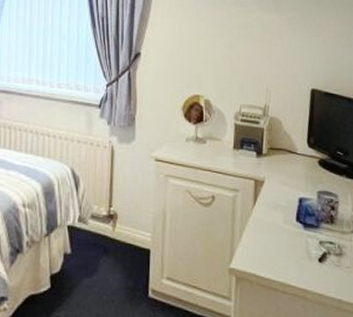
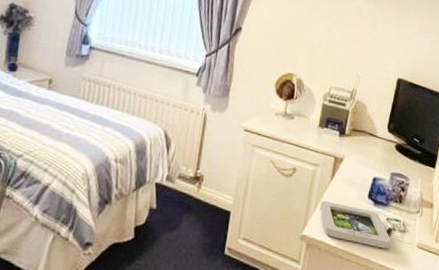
picture frame: none [246,229,328,276] -> present [320,201,391,249]

